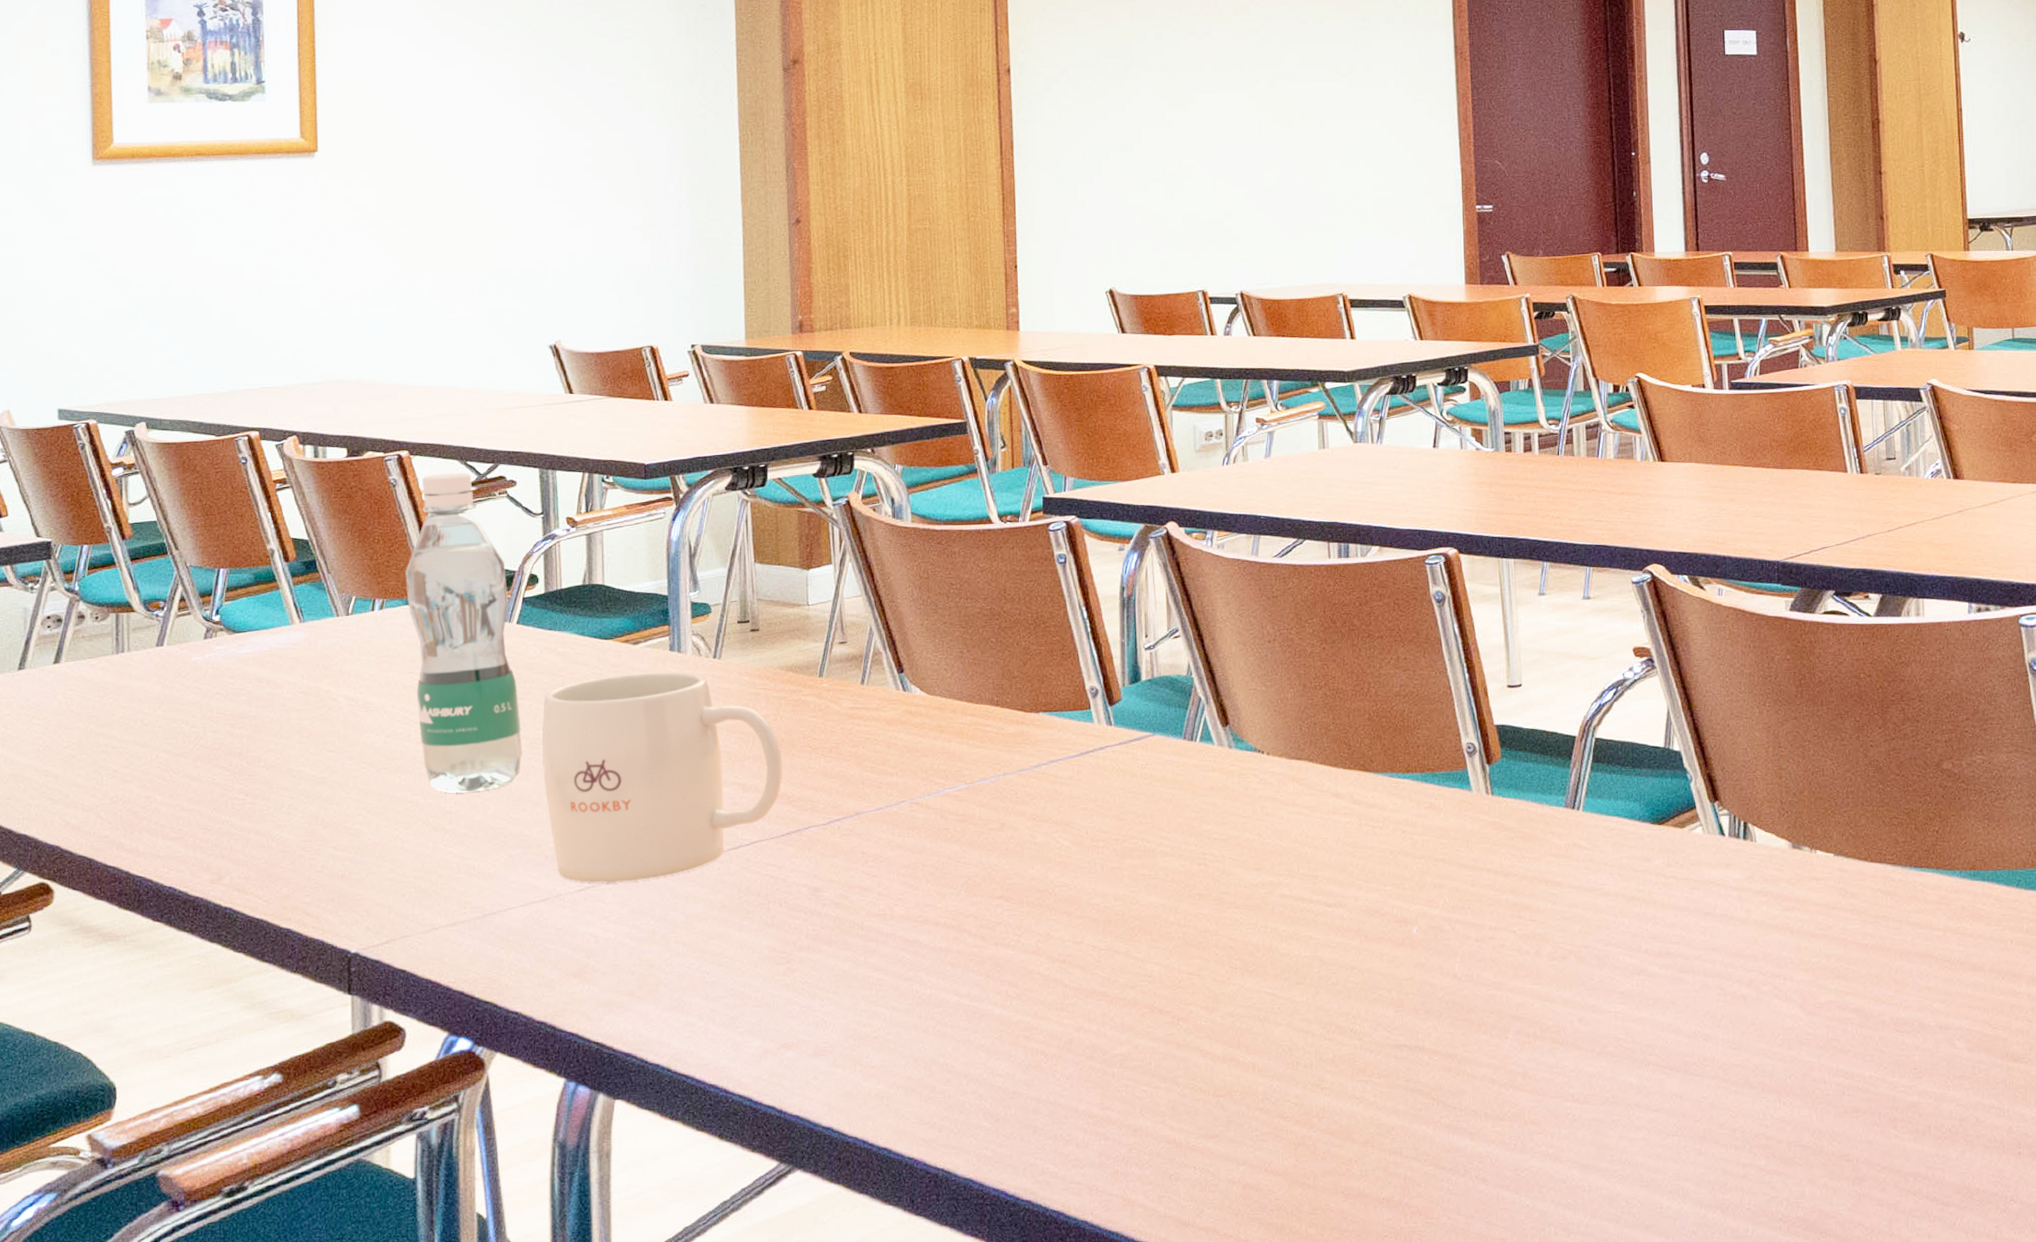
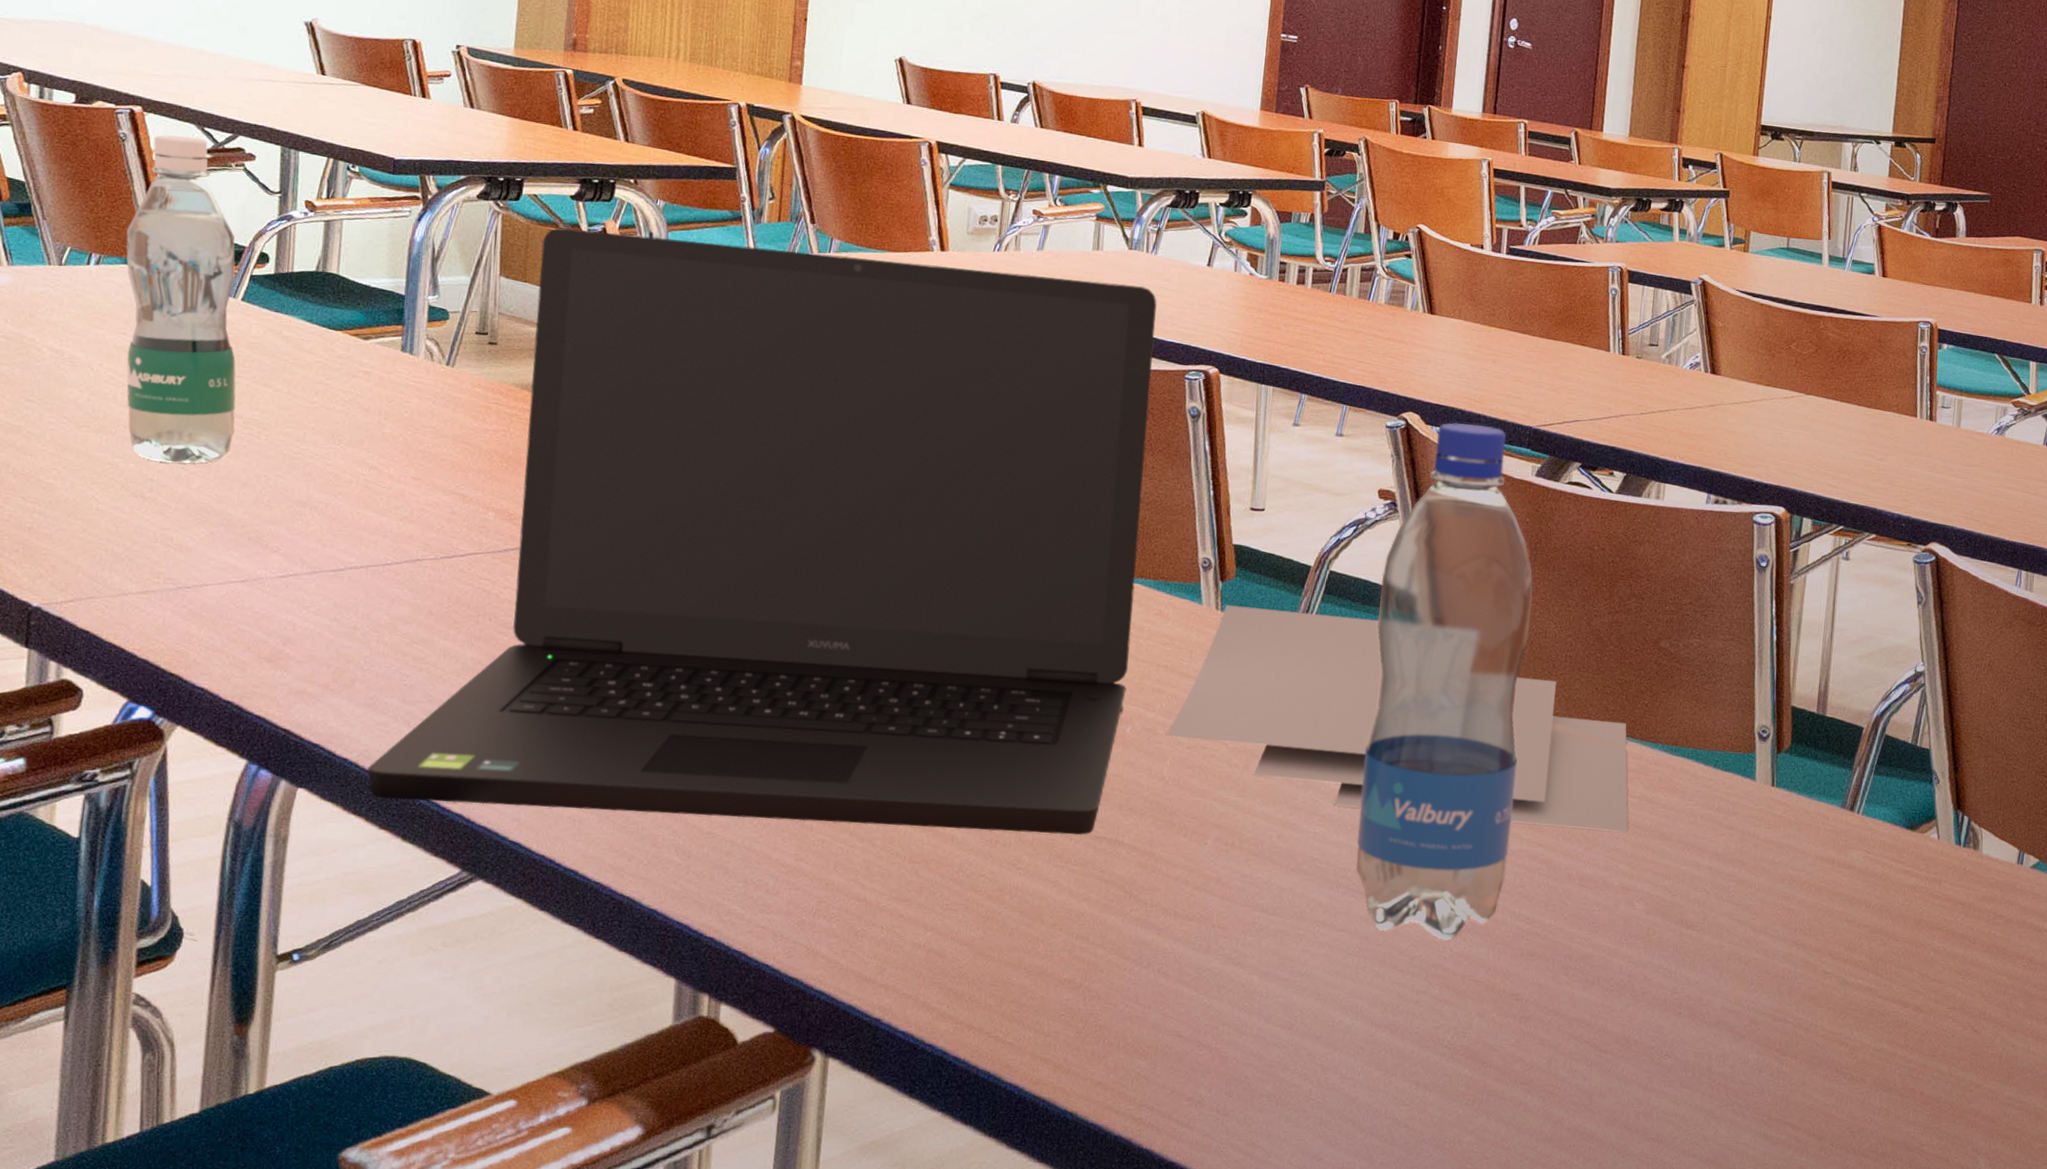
mug: present [542,671,783,883] -> none [254,367,508,576]
laptop: none [680,477,1408,1100] -> present [367,227,1157,835]
papers: none [1452,782,1937,980] -> present [1166,605,1628,833]
bottle: none [1648,566,1817,1107] -> present [1356,422,1534,940]

